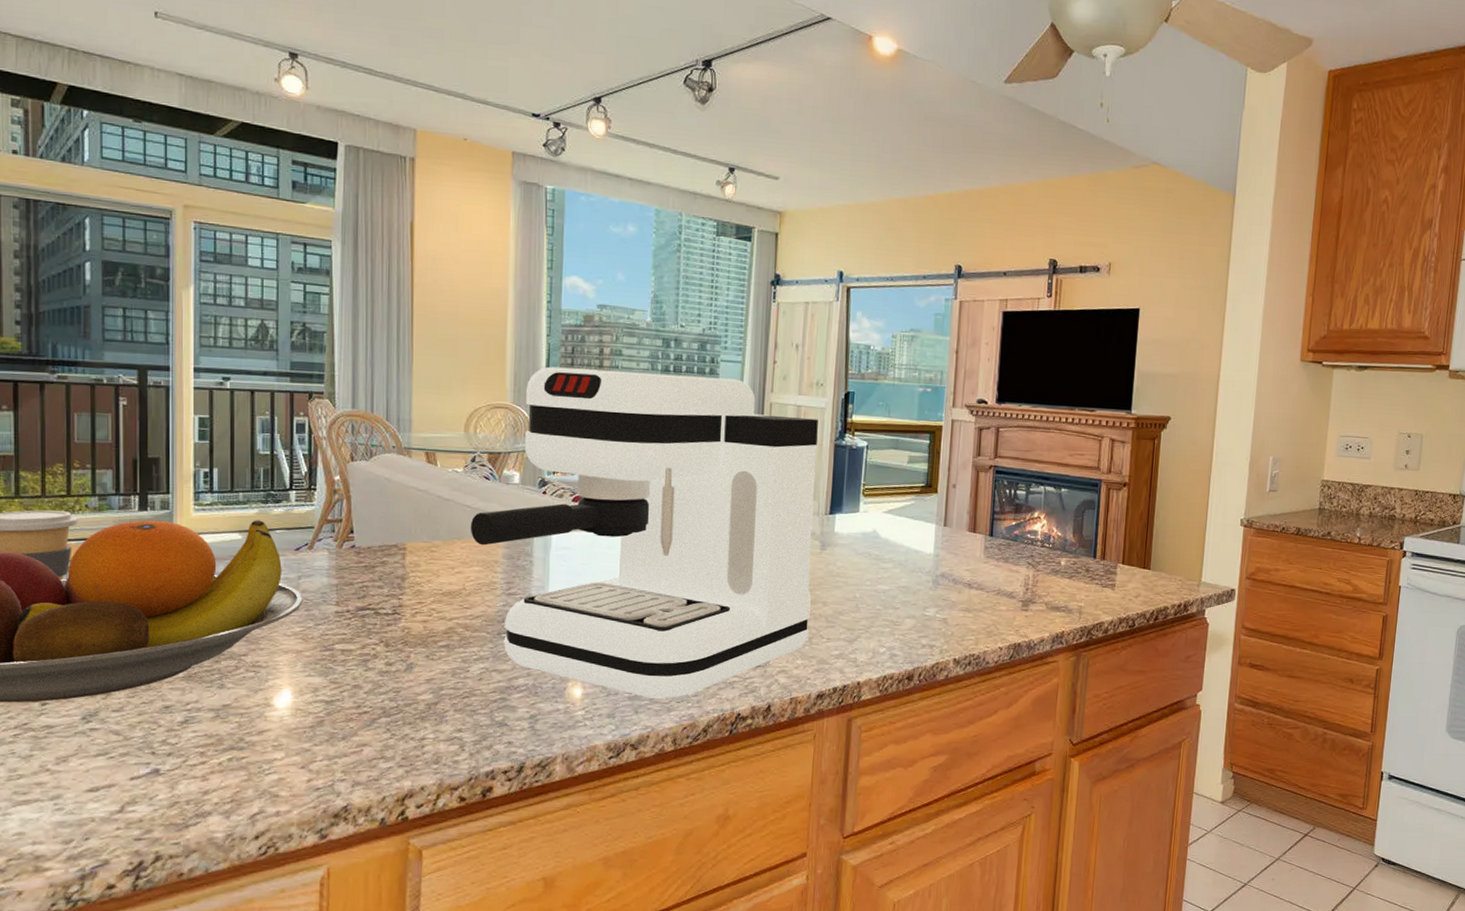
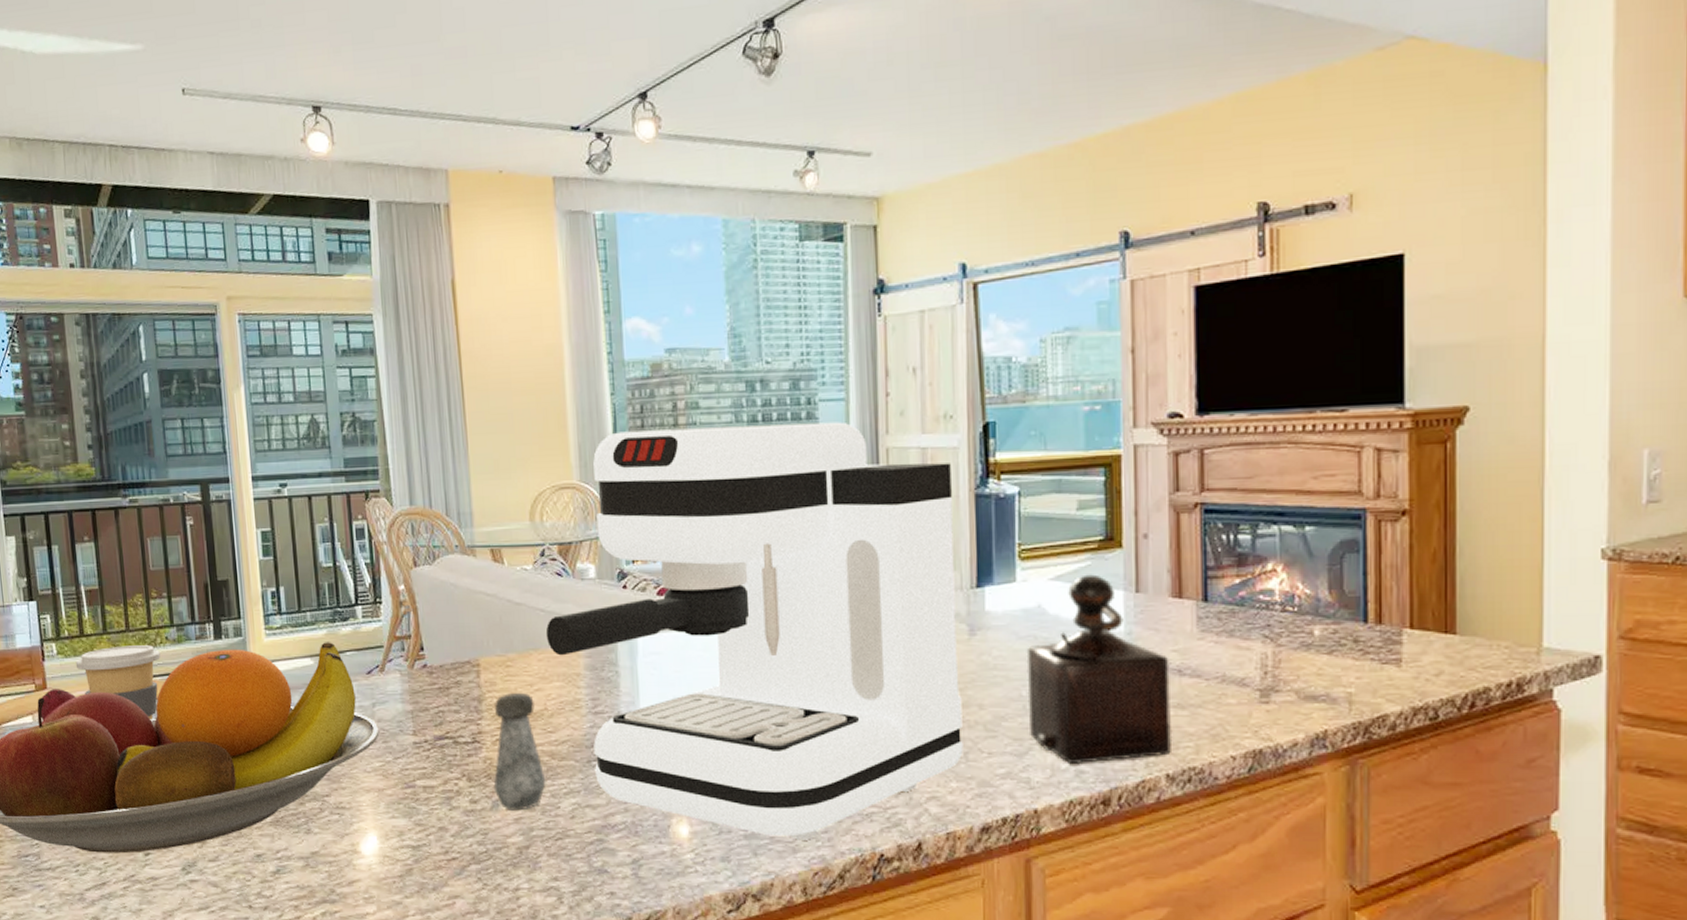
salt shaker: none [409,573,459,673] -> present [493,692,546,811]
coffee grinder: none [859,510,963,650] -> present [1026,574,1173,765]

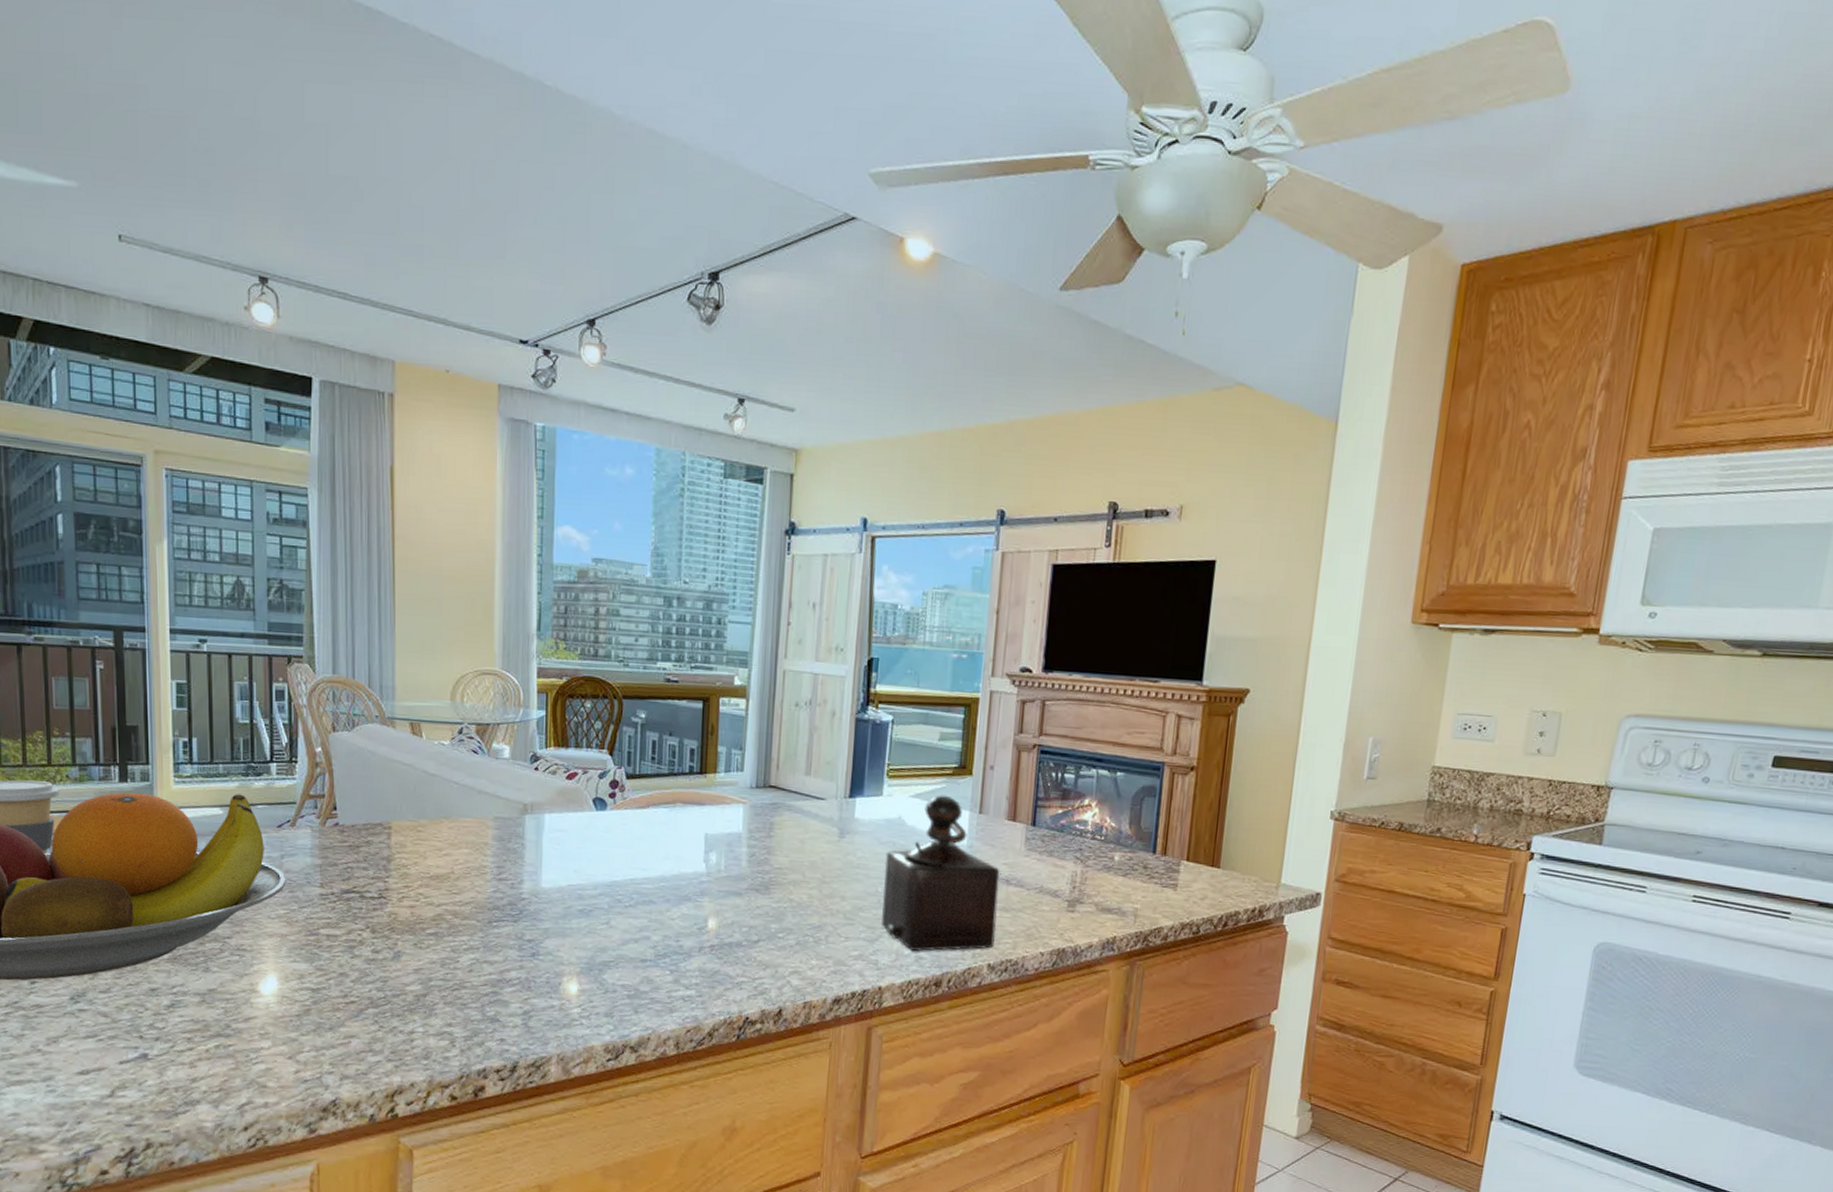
salt shaker: present [493,692,546,811] -> none [396,855,448,962]
coffee maker: present [545,422,963,840] -> none [458,628,837,1002]

